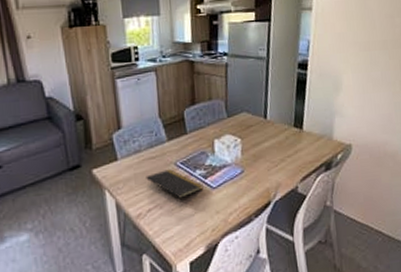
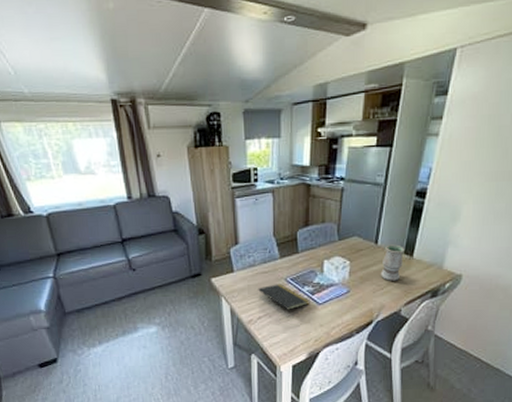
vase: none [272,118,294,157] -> present [380,244,404,281]

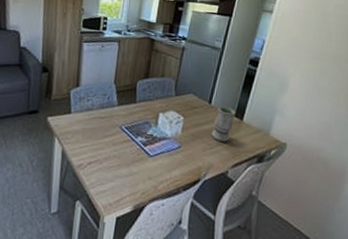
notepad: present [258,284,310,315] -> none [92,130,142,164]

